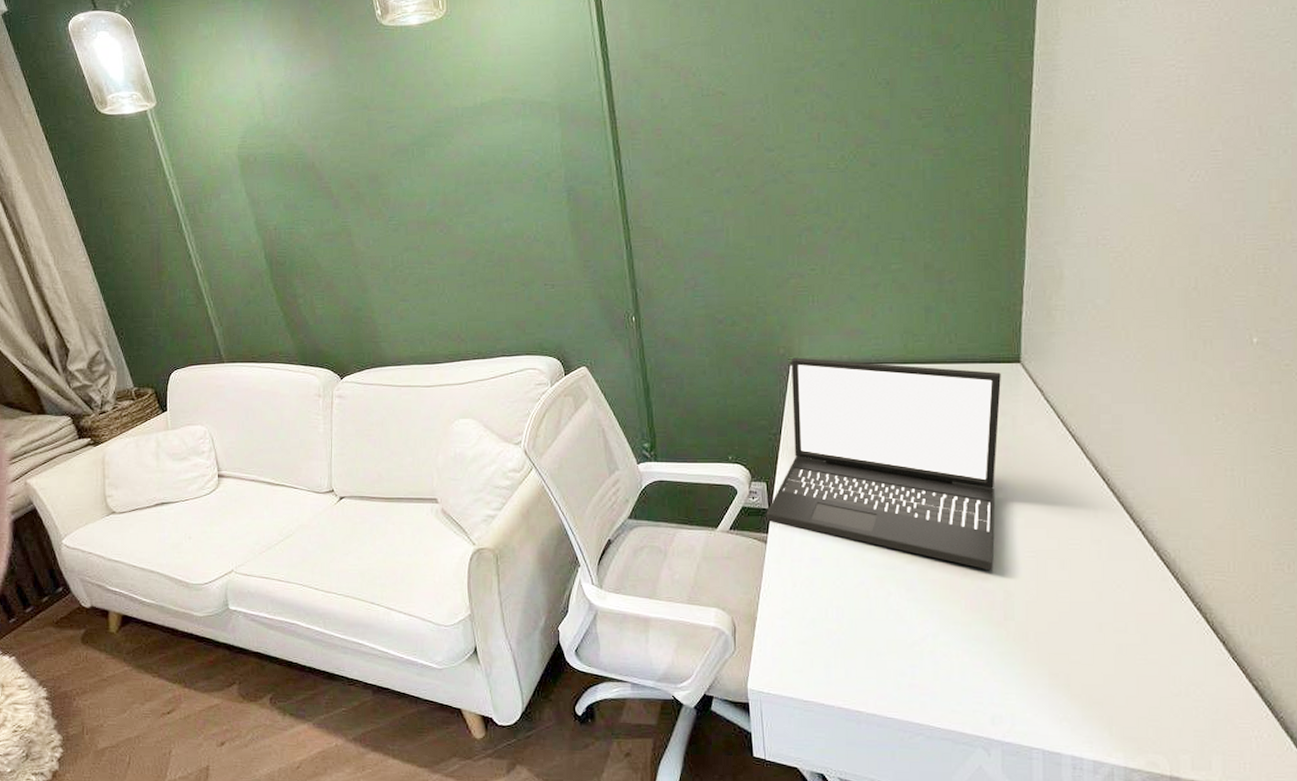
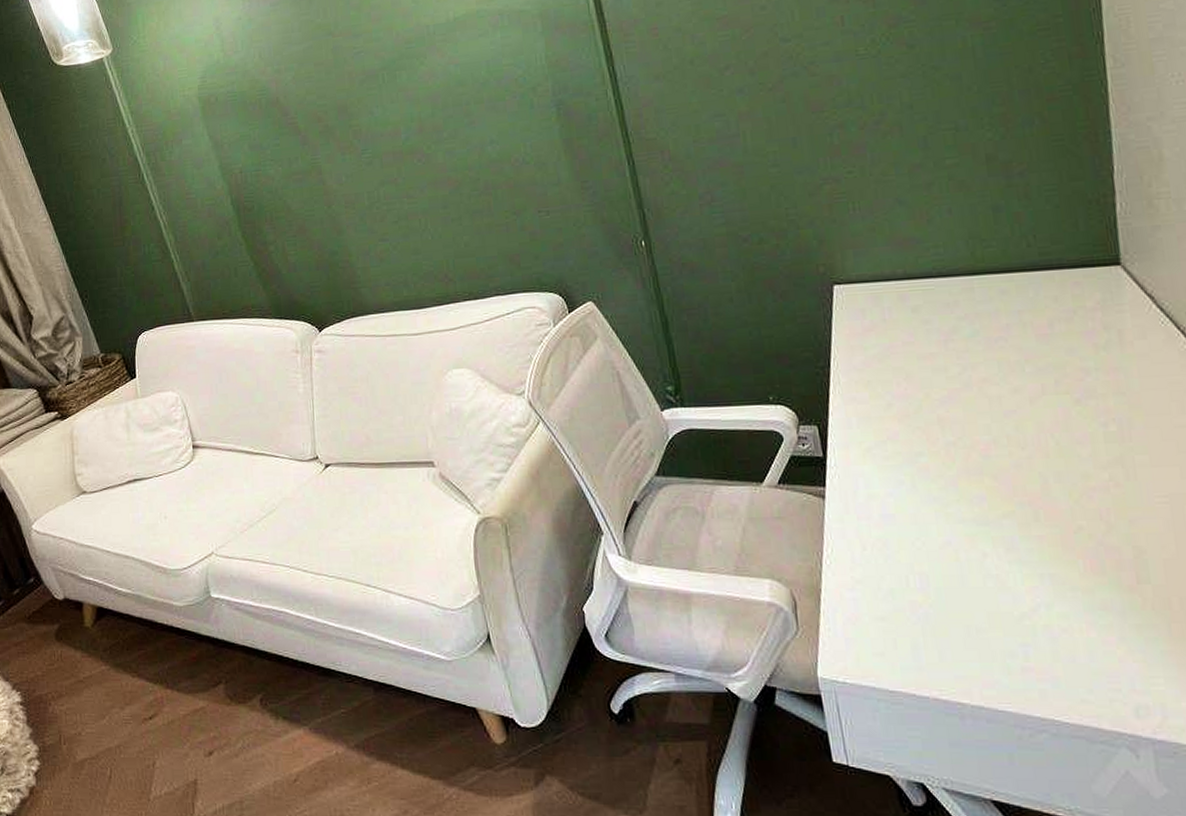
laptop: present [766,357,1001,571] -> none [820,275,1114,522]

